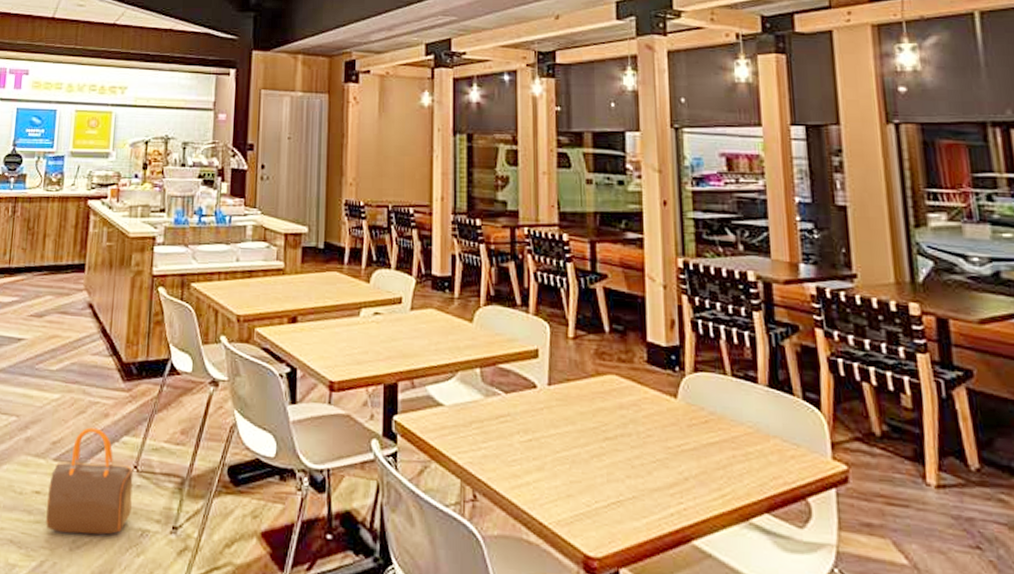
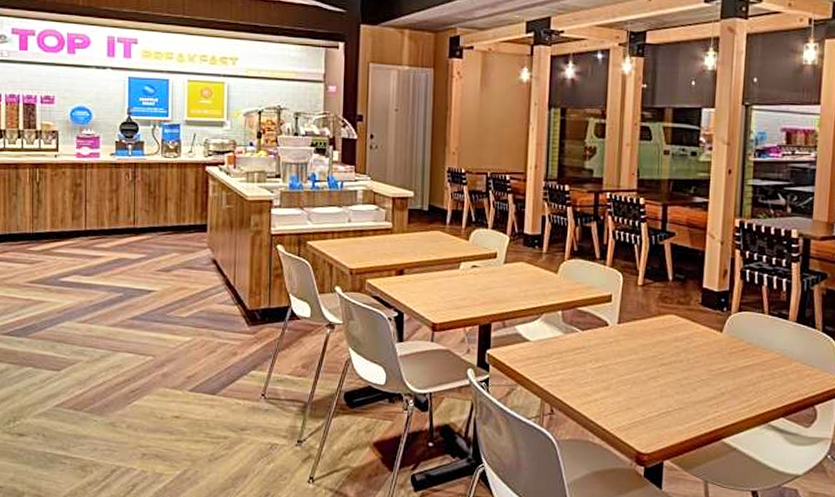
handbag: present [46,427,134,535] -> none [185,364,262,449]

